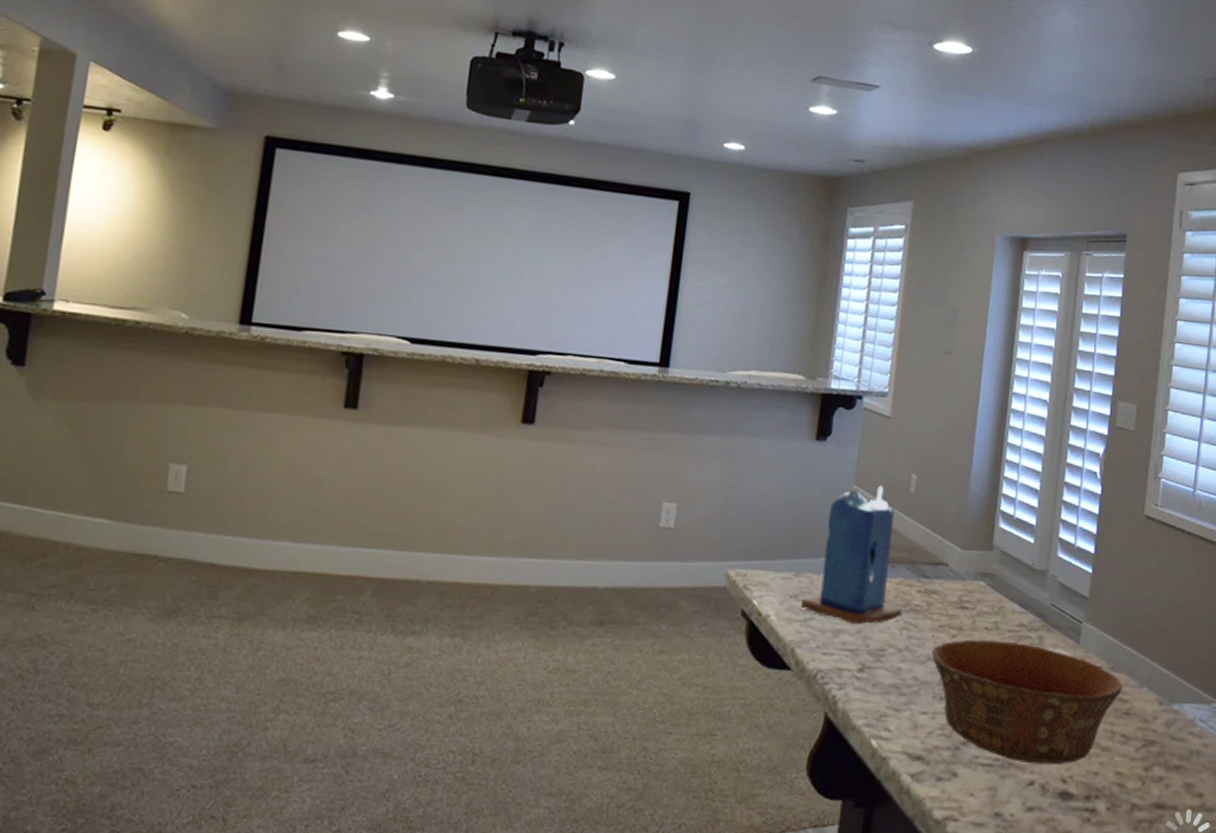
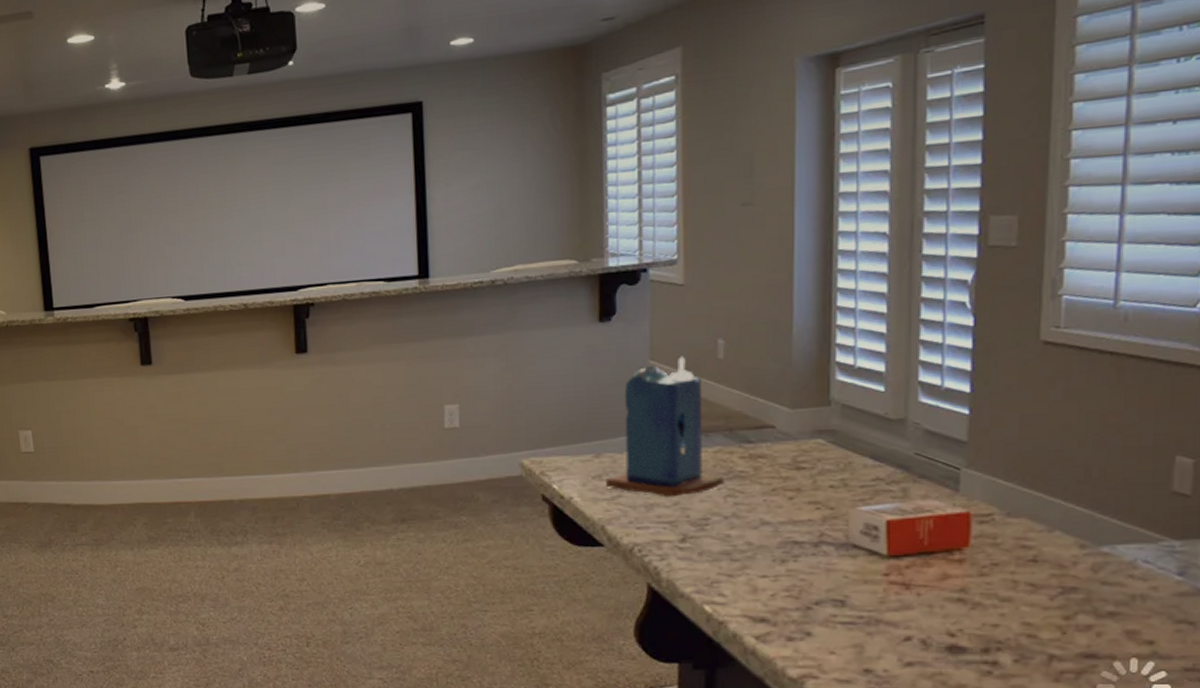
bowl: present [931,639,1124,765] -> none [765,497,1026,620]

